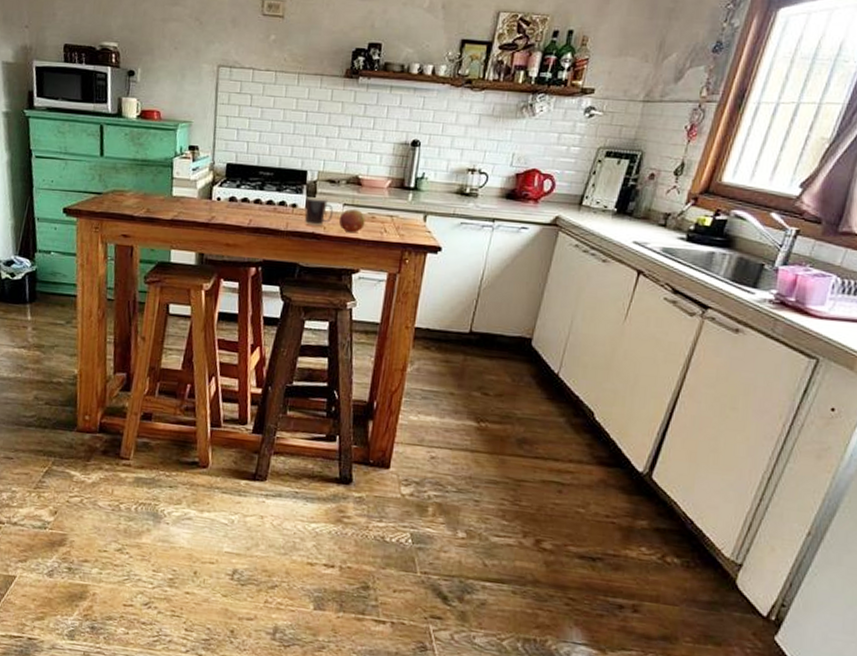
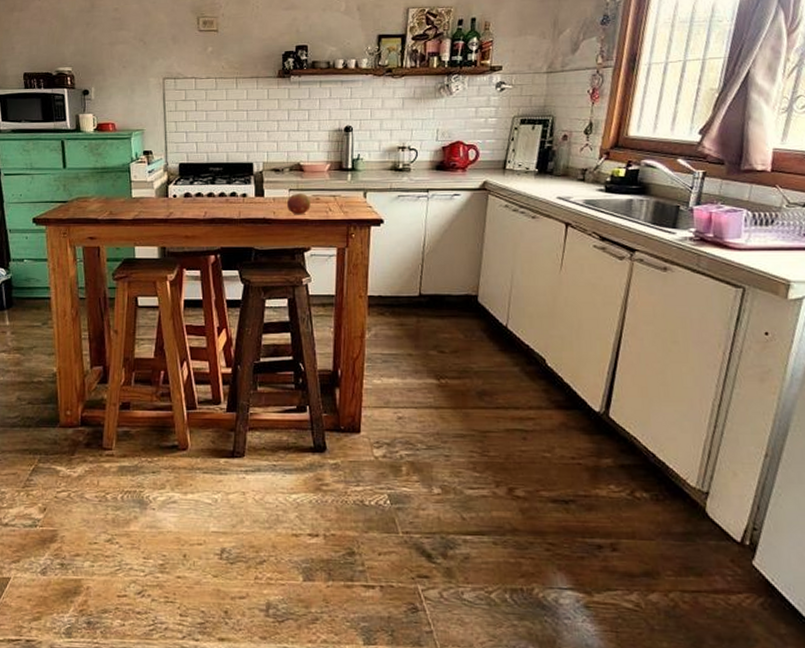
mug: present [304,197,334,227] -> none [254,186,281,213]

